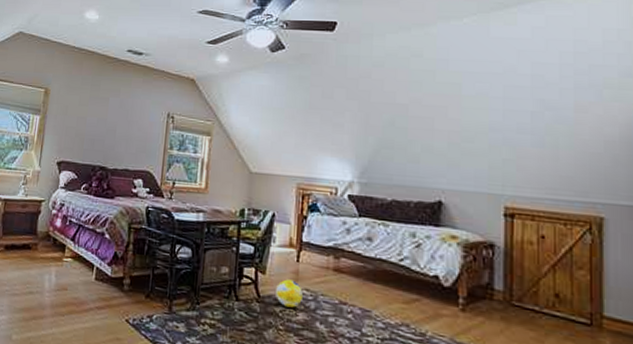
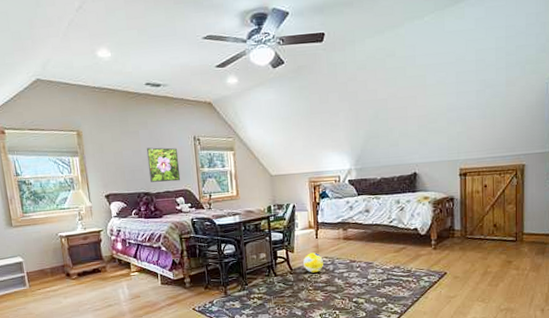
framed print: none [109,118,147,160] -> present [146,147,181,182]

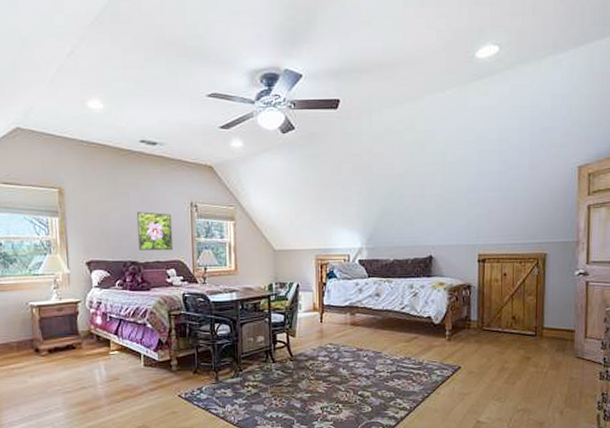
ball: present [303,252,323,273] -> none [305,338,327,361]

